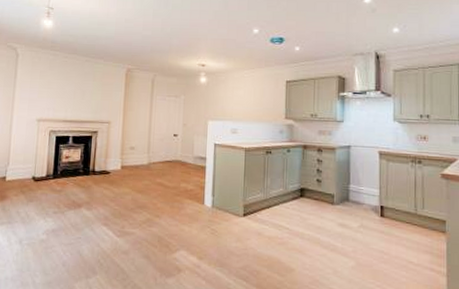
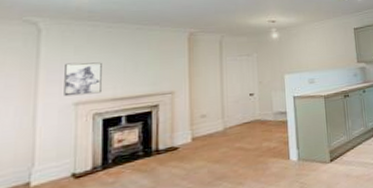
wall art: none [31,85,58,114] -> present [64,62,102,97]

